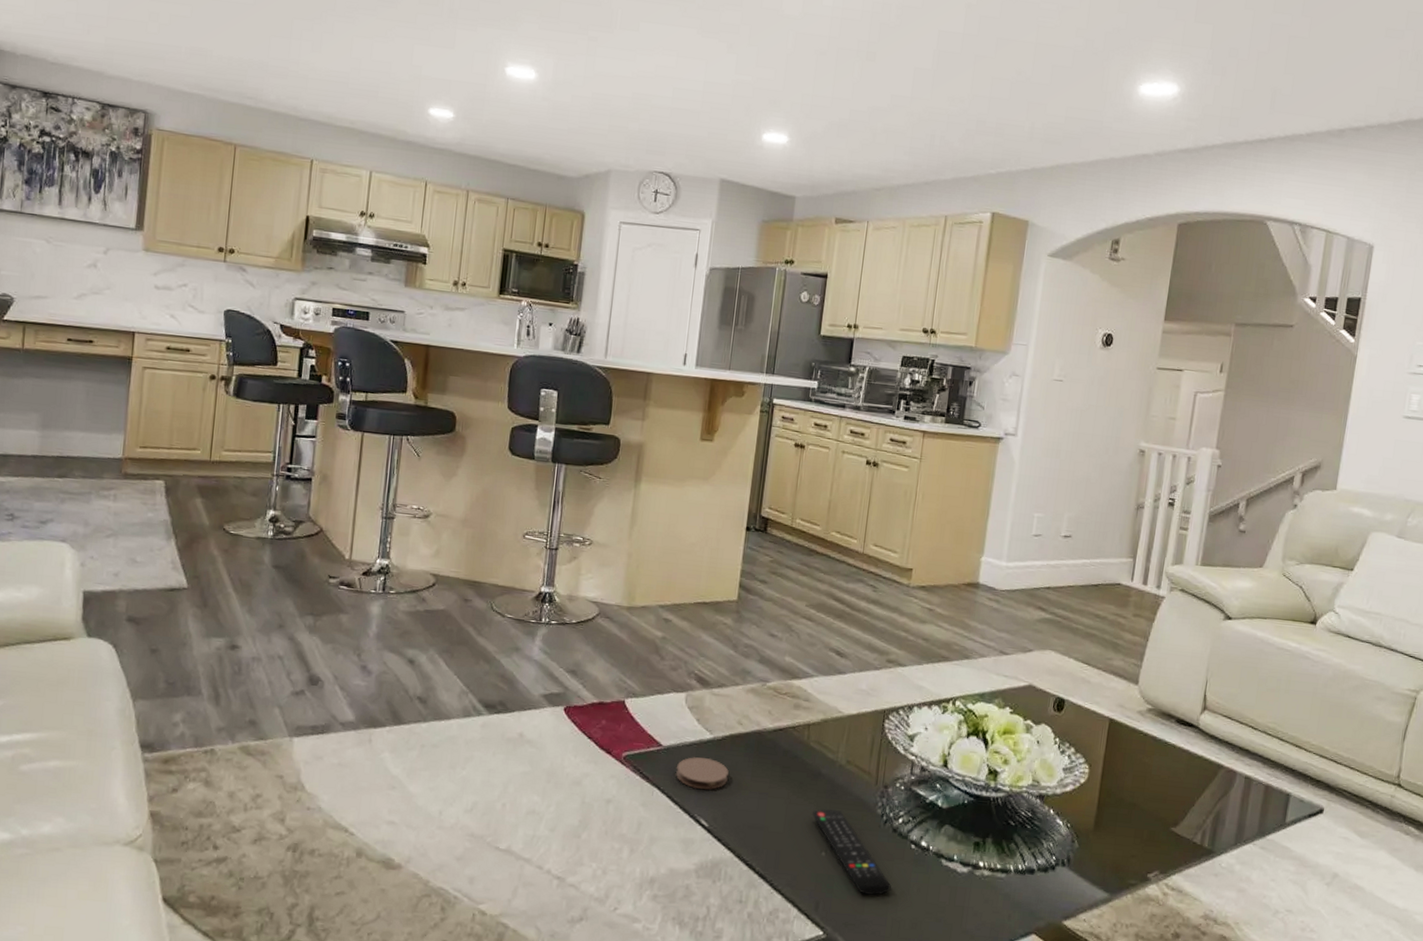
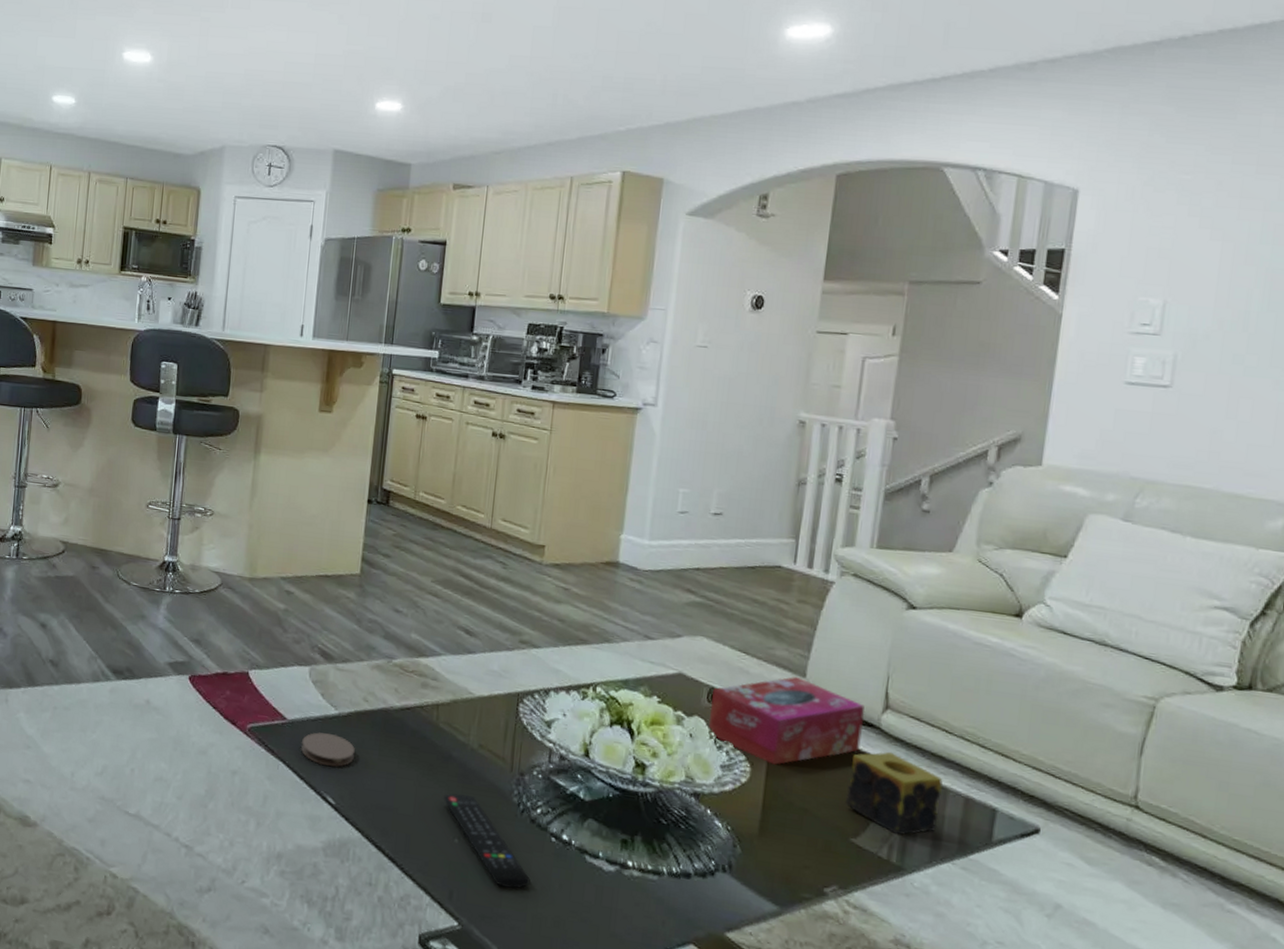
tissue box: none [1053,684,1187,765] -> present [707,677,865,765]
candle: none [1167,748,1248,822] -> present [845,751,943,835]

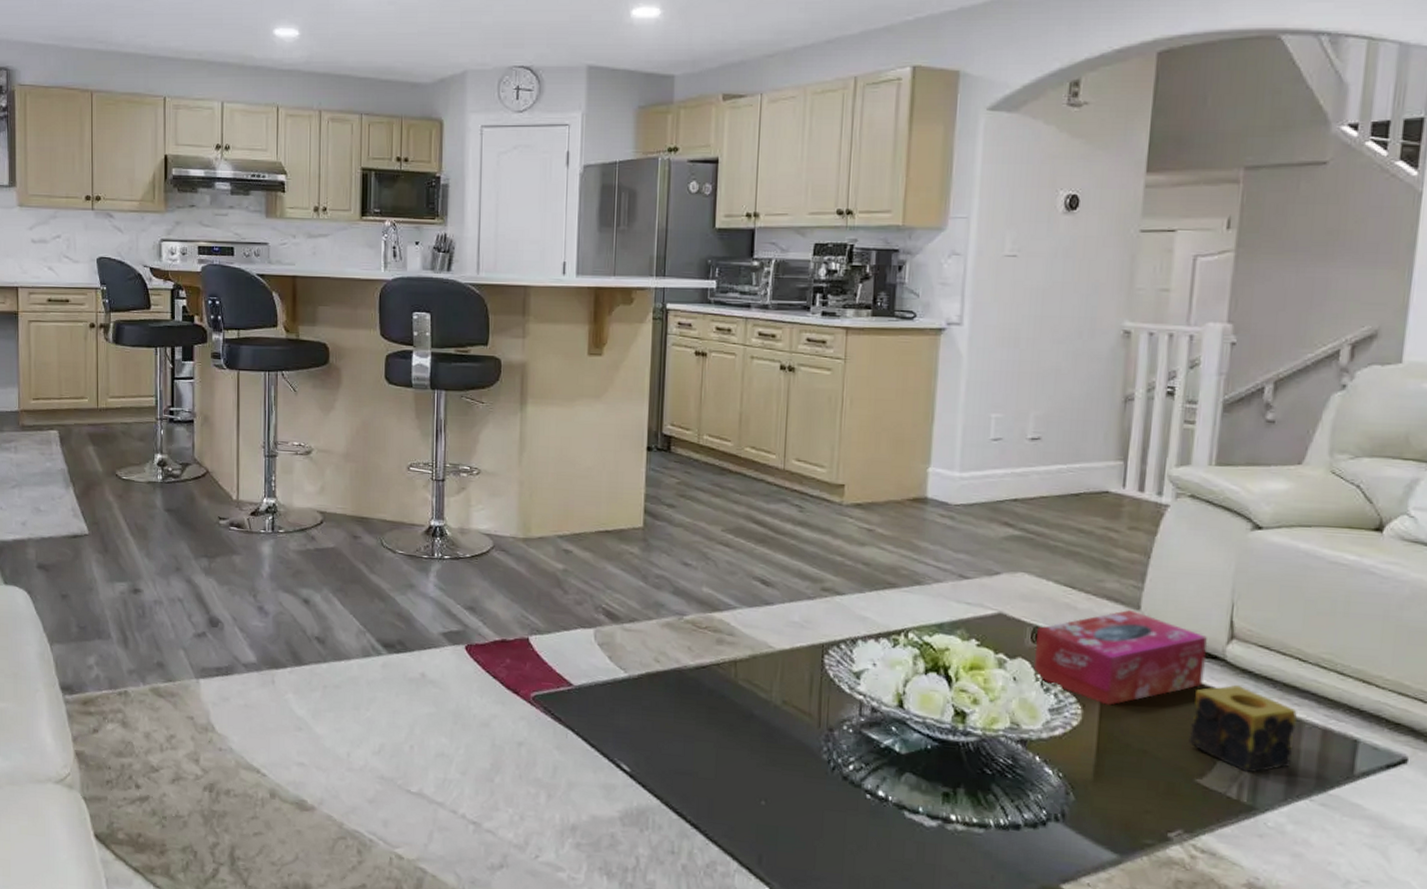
coaster: present [300,732,355,767] -> none [589,697,648,732]
remote control: present [444,793,530,889] -> none [747,754,845,850]

